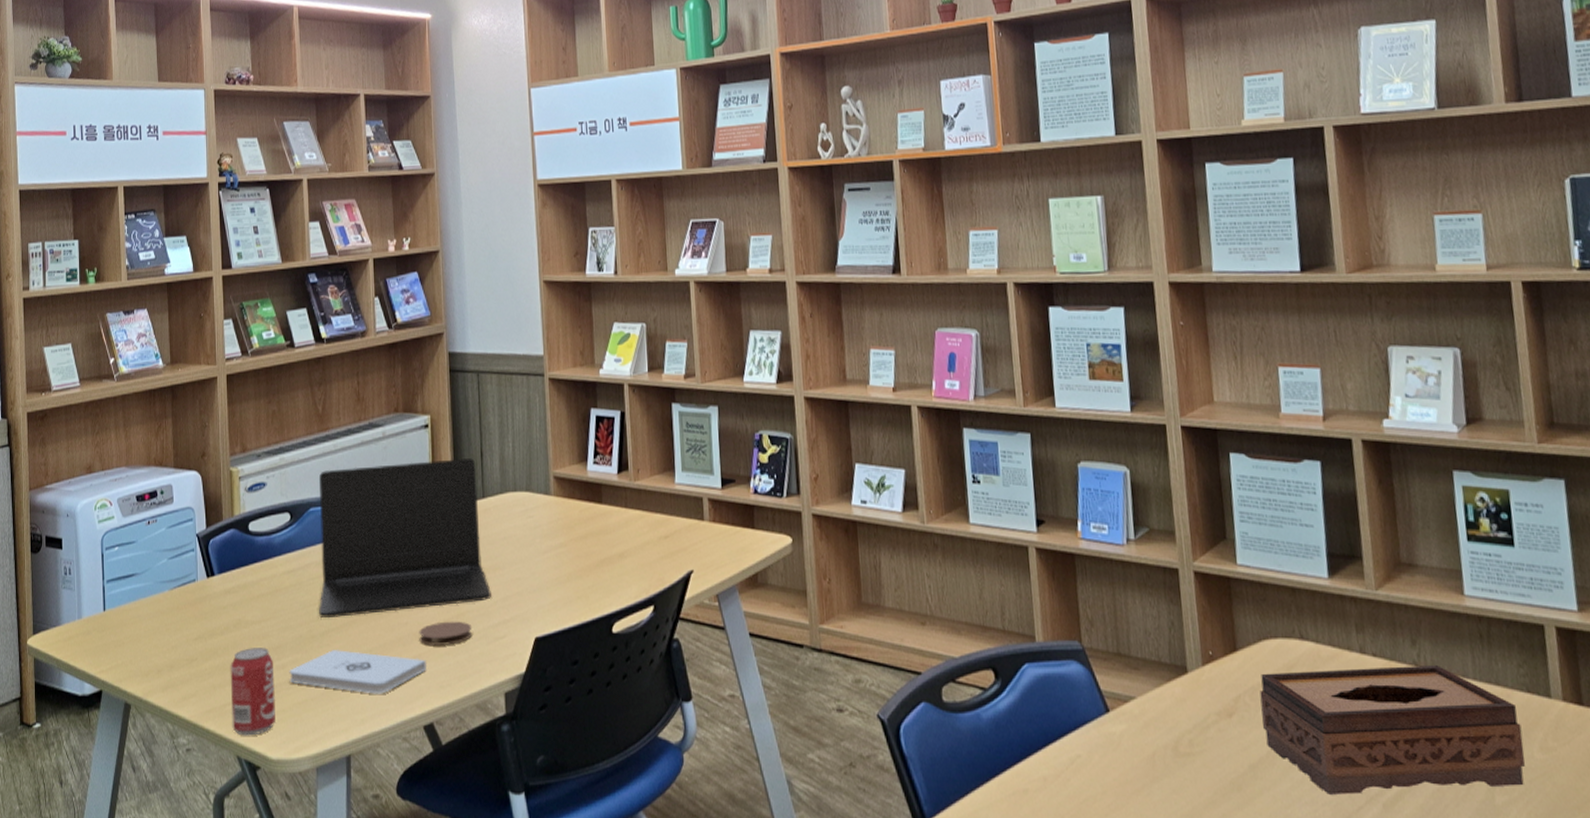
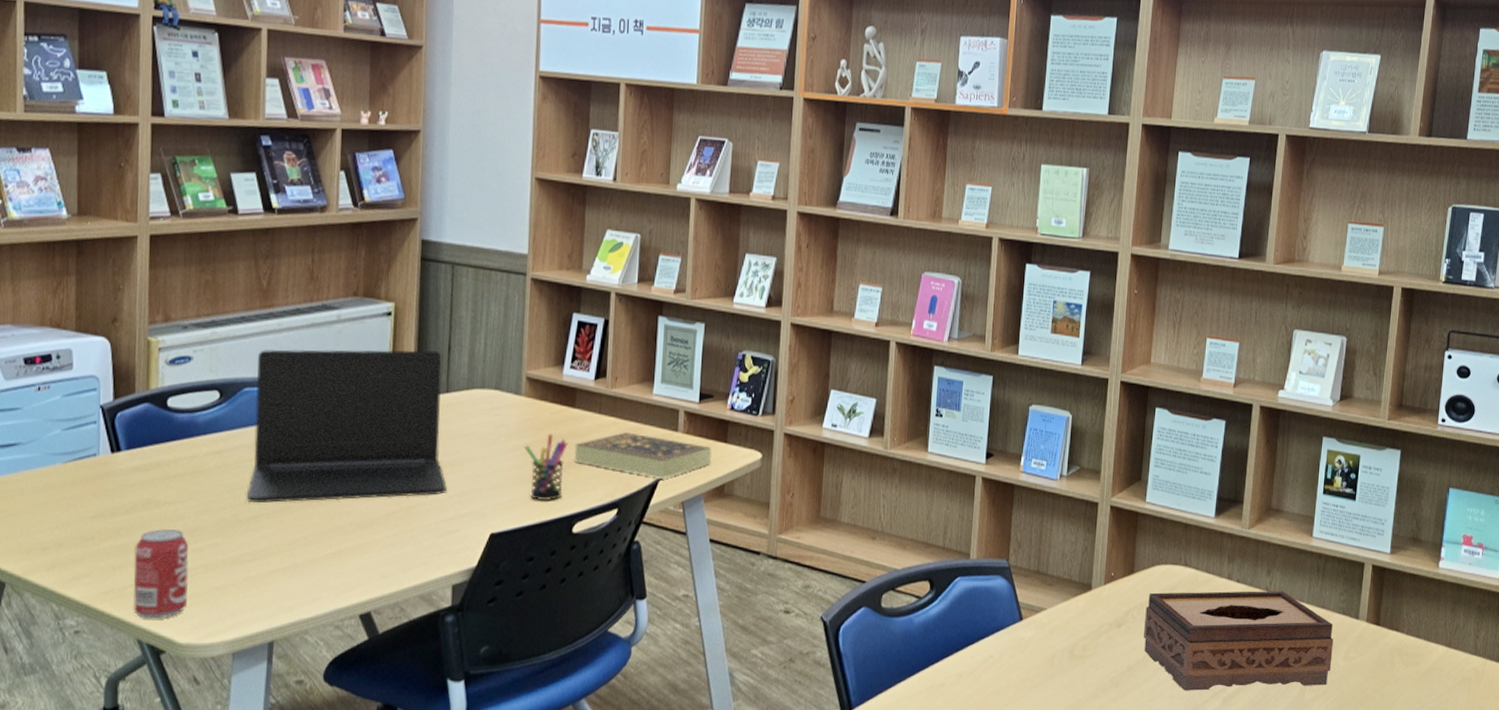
notepad: present [289,650,428,694] -> none [206,536,369,582]
coaster: present [419,621,473,645] -> none [362,513,423,536]
pen holder: none [559,531,599,602] -> present [524,433,568,502]
book: none [606,525,741,571] -> present [574,432,712,478]

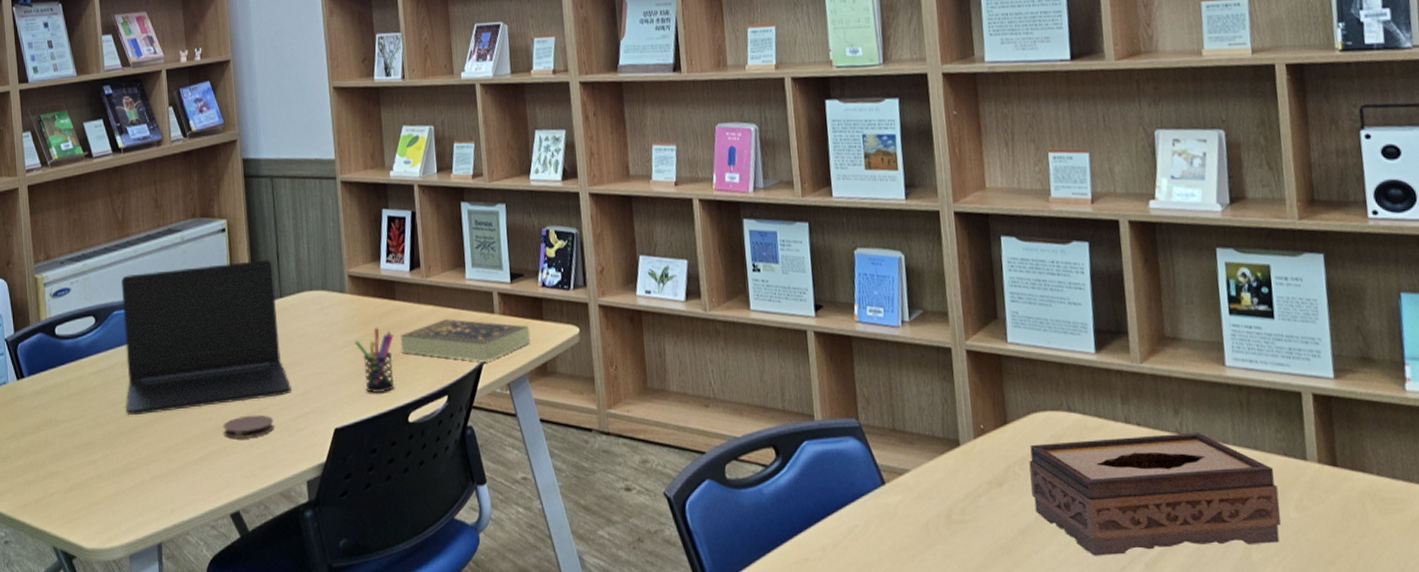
beverage can: present [132,529,189,619] -> none [43,444,89,528]
coaster: none [362,513,423,536] -> present [223,415,275,438]

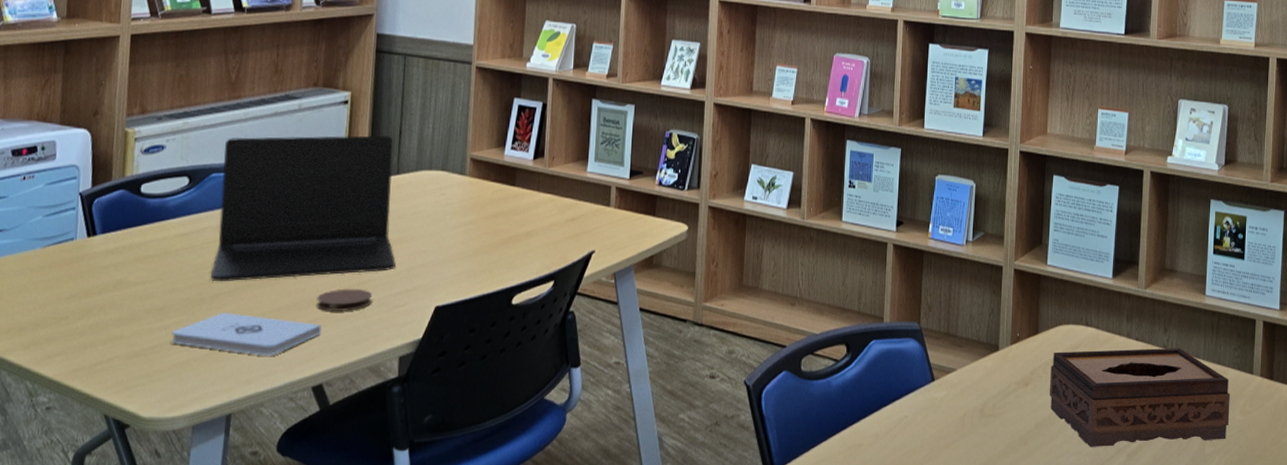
notepad: none [99,445,232,486] -> present [171,313,323,356]
pen holder: present [355,327,395,394] -> none [468,210,508,275]
book: present [400,319,531,362] -> none [514,208,642,251]

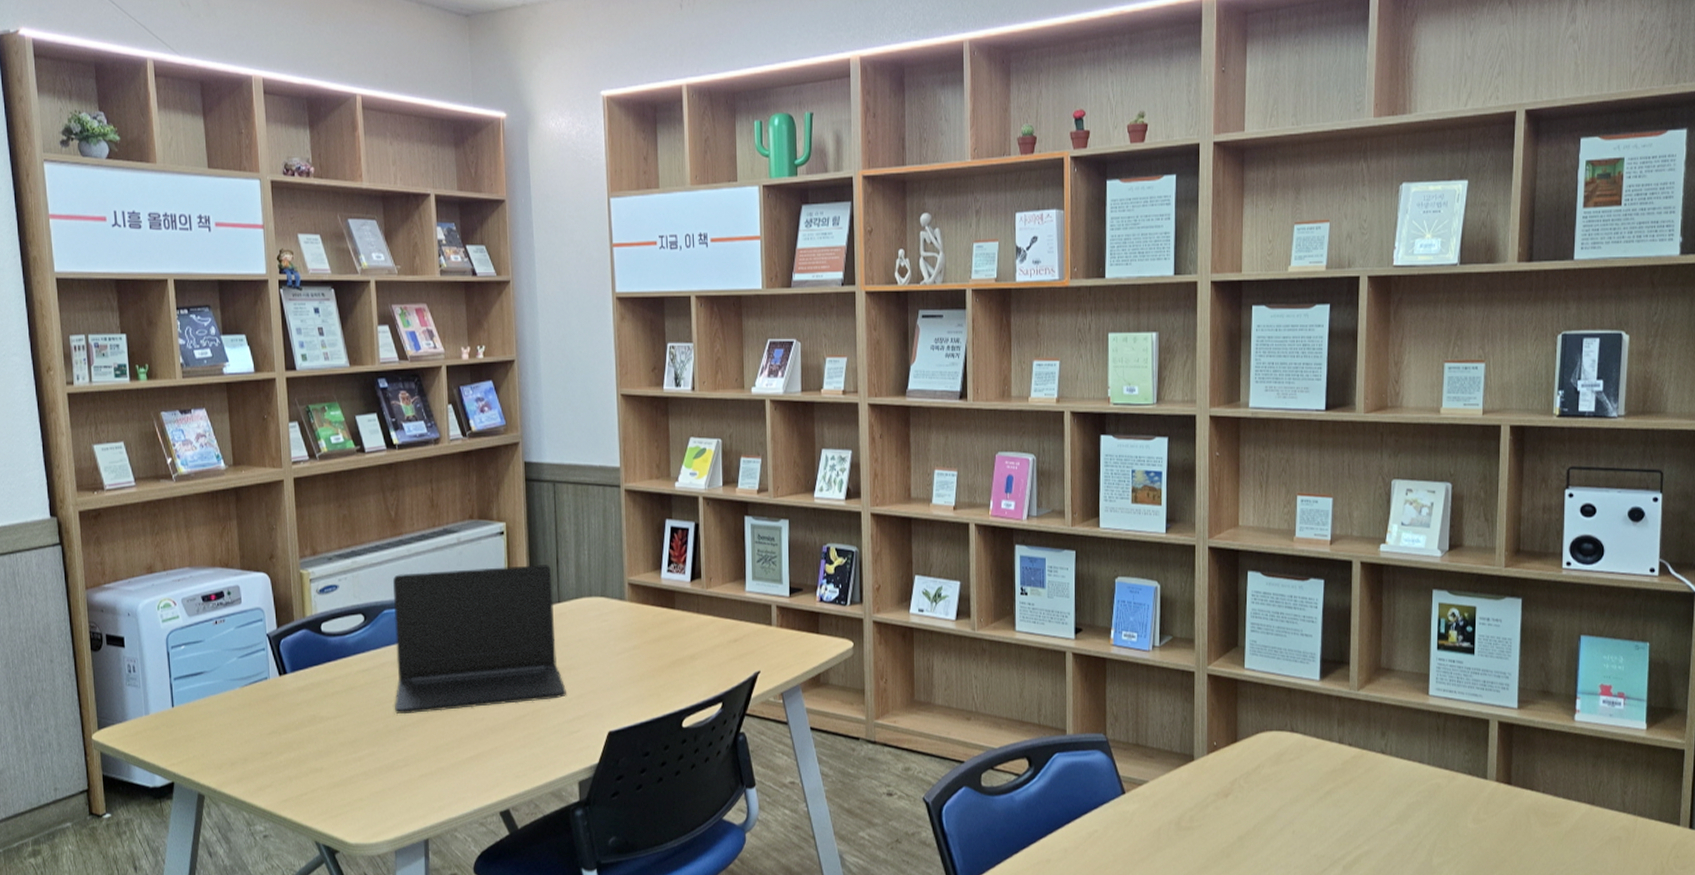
notepad: present [171,313,323,356] -> none [366,743,504,784]
coaster: present [316,288,373,311] -> none [495,717,548,739]
tissue box: present [1050,347,1230,447] -> none [1253,752,1460,859]

